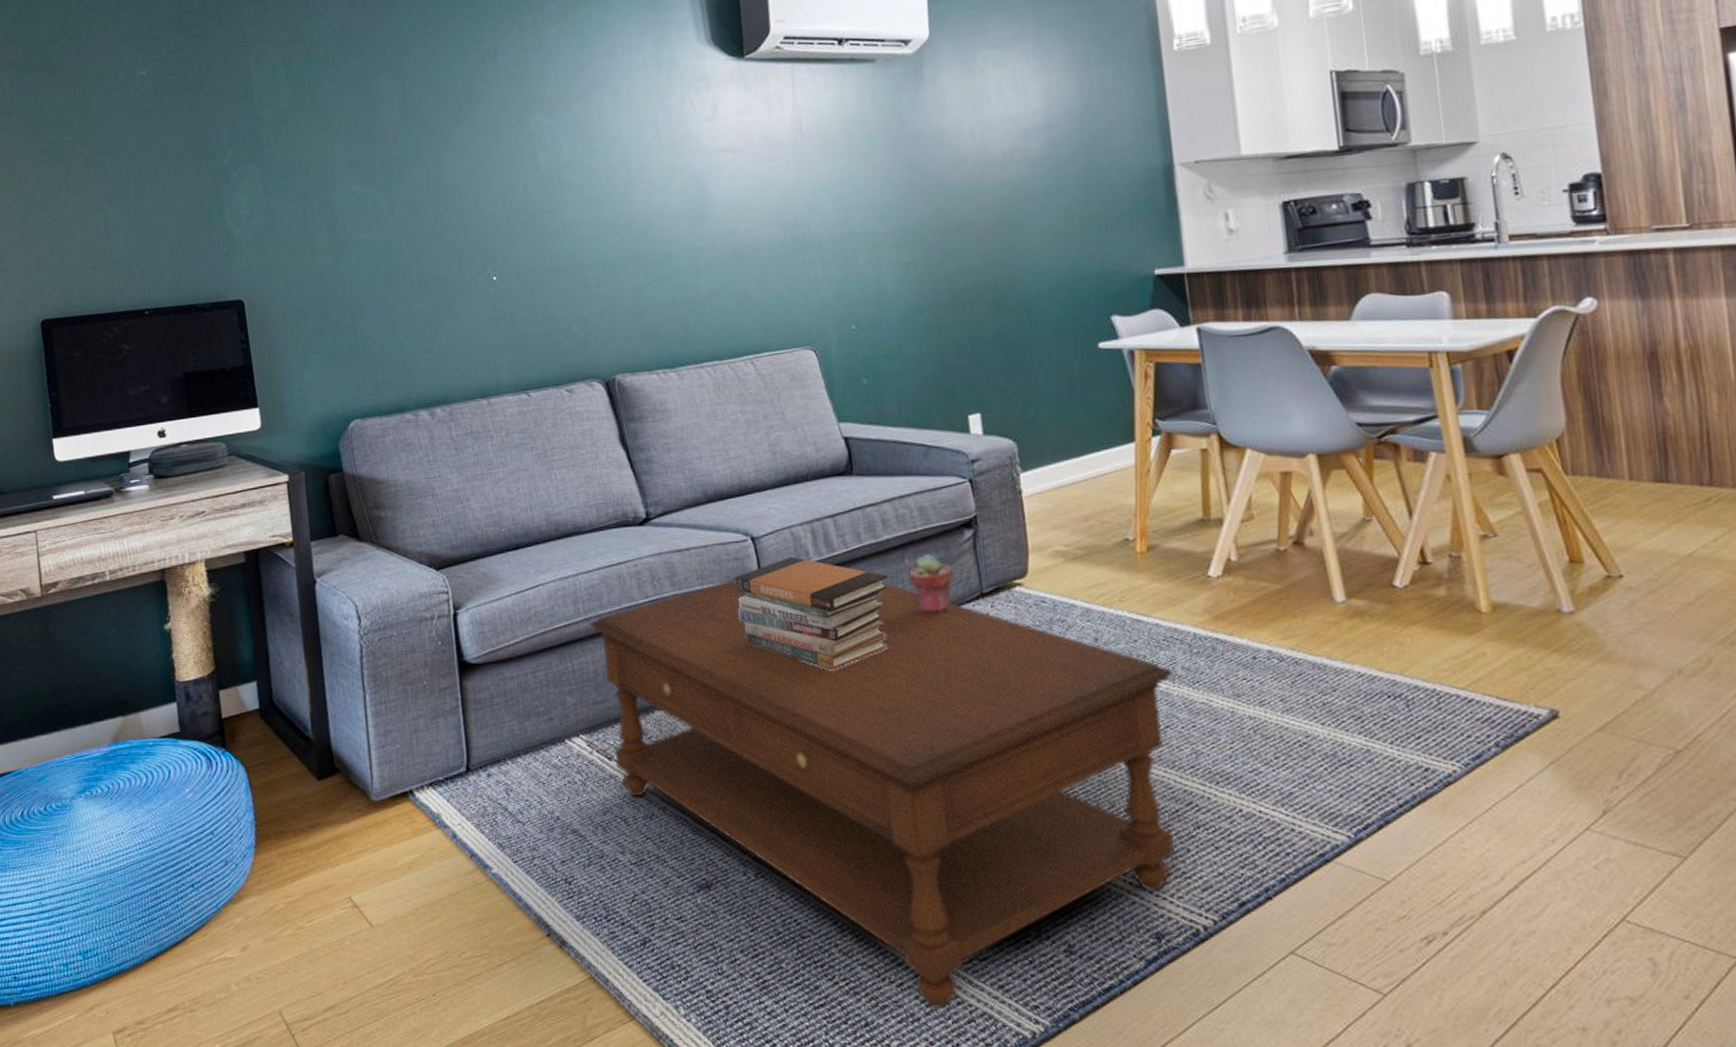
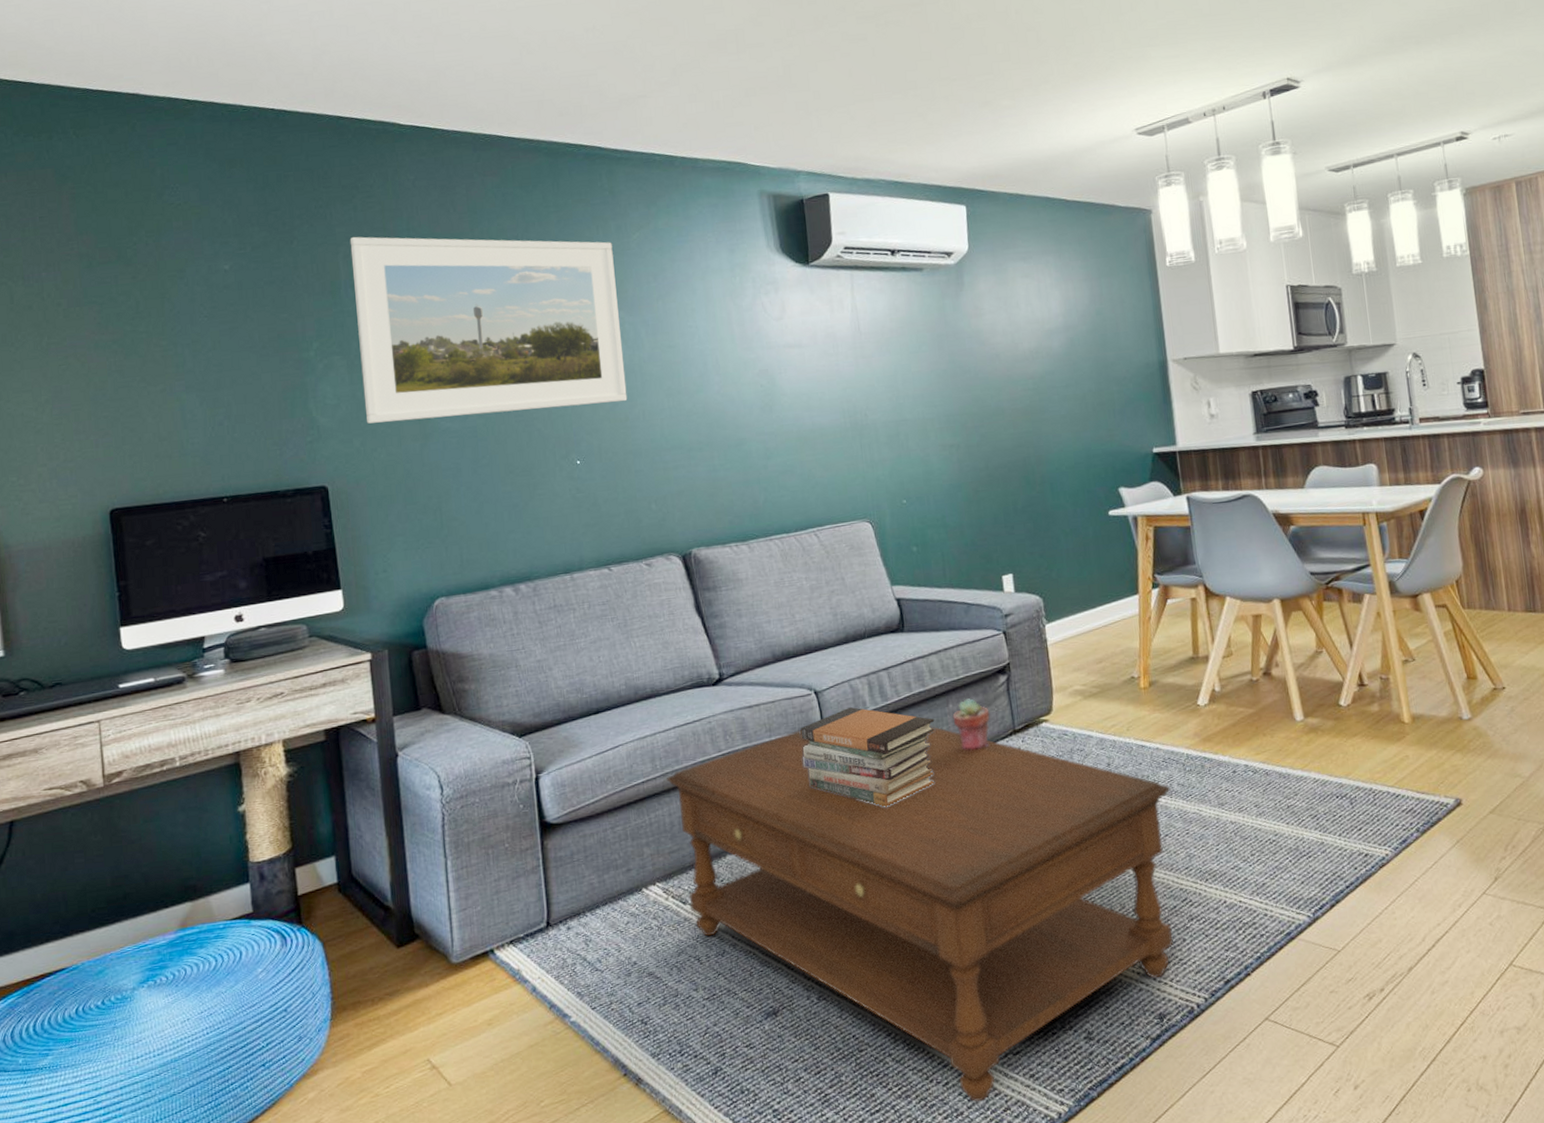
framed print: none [261,37,546,235] -> present [349,236,628,424]

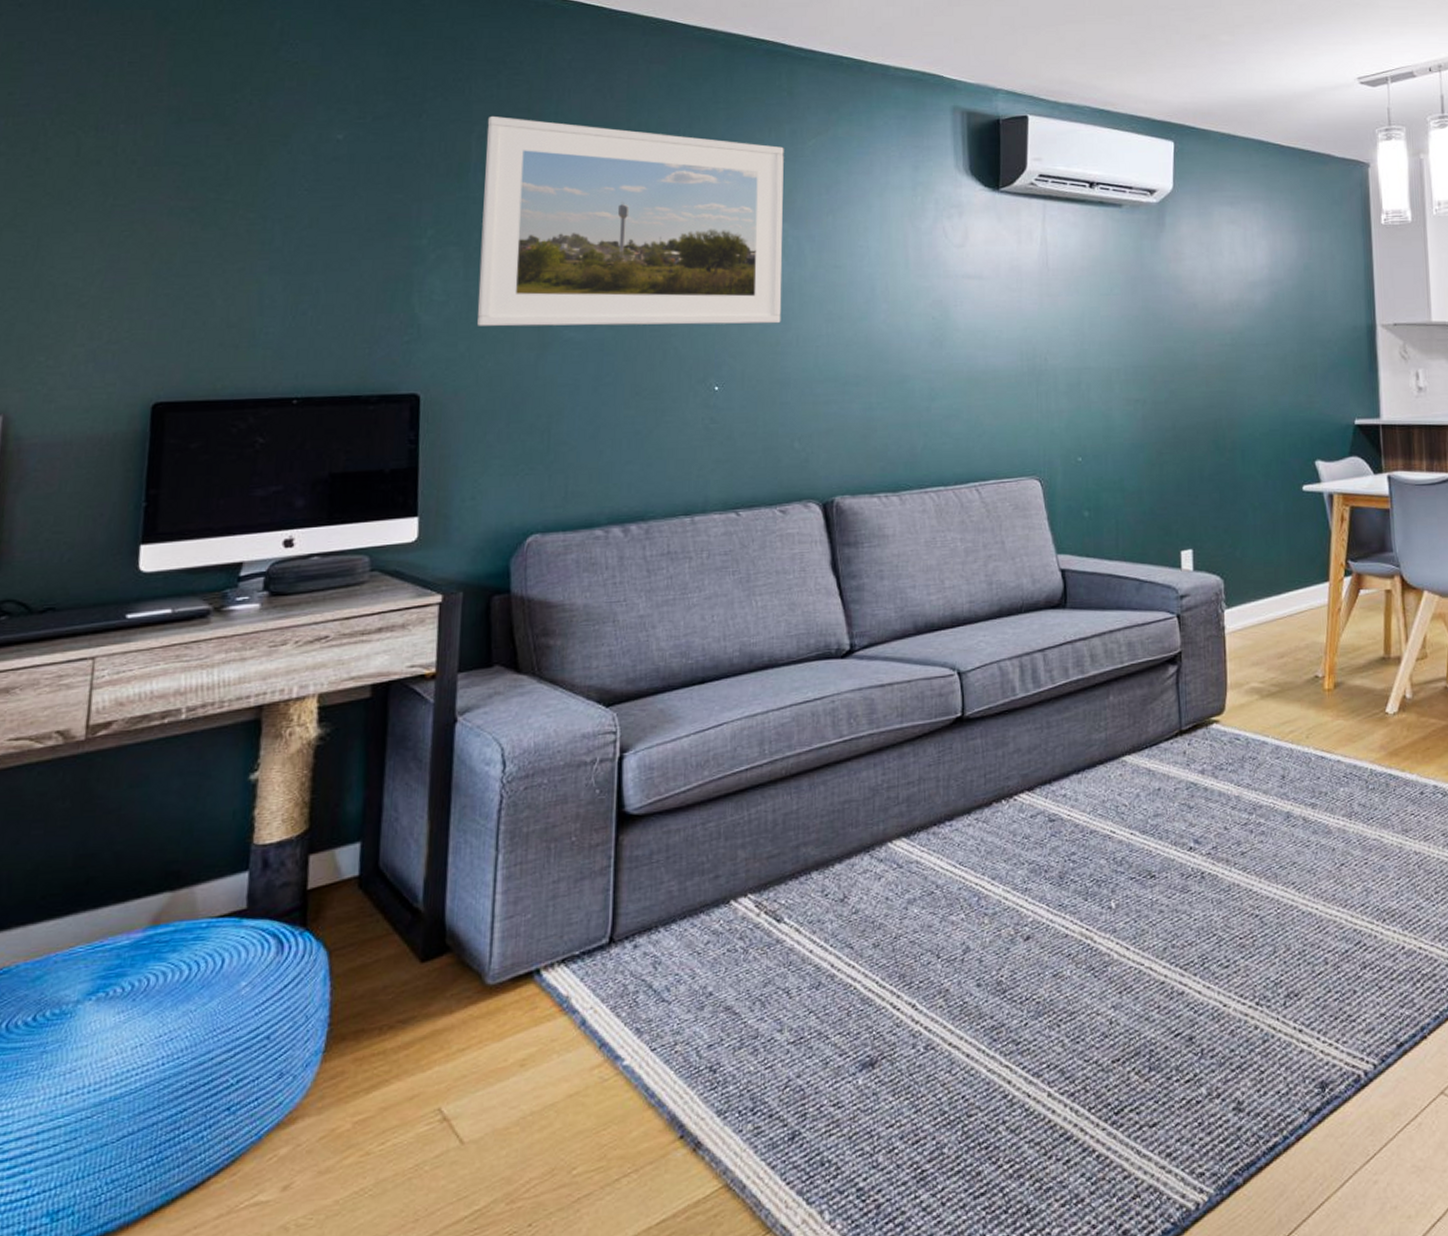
coffee table: present [667,726,1174,1102] -> none [775,716,1350,1185]
book stack: present [800,706,936,807] -> none [935,692,1092,814]
potted succulent: present [952,698,990,750] -> none [1112,690,1155,751]

